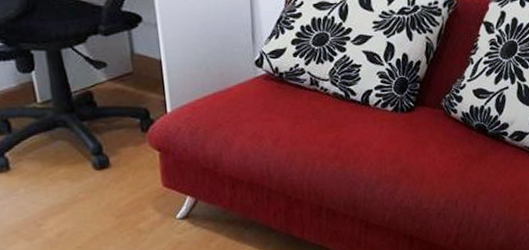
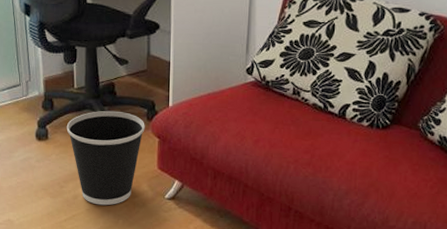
wastebasket: none [34,125,141,239] -> present [66,110,145,206]

